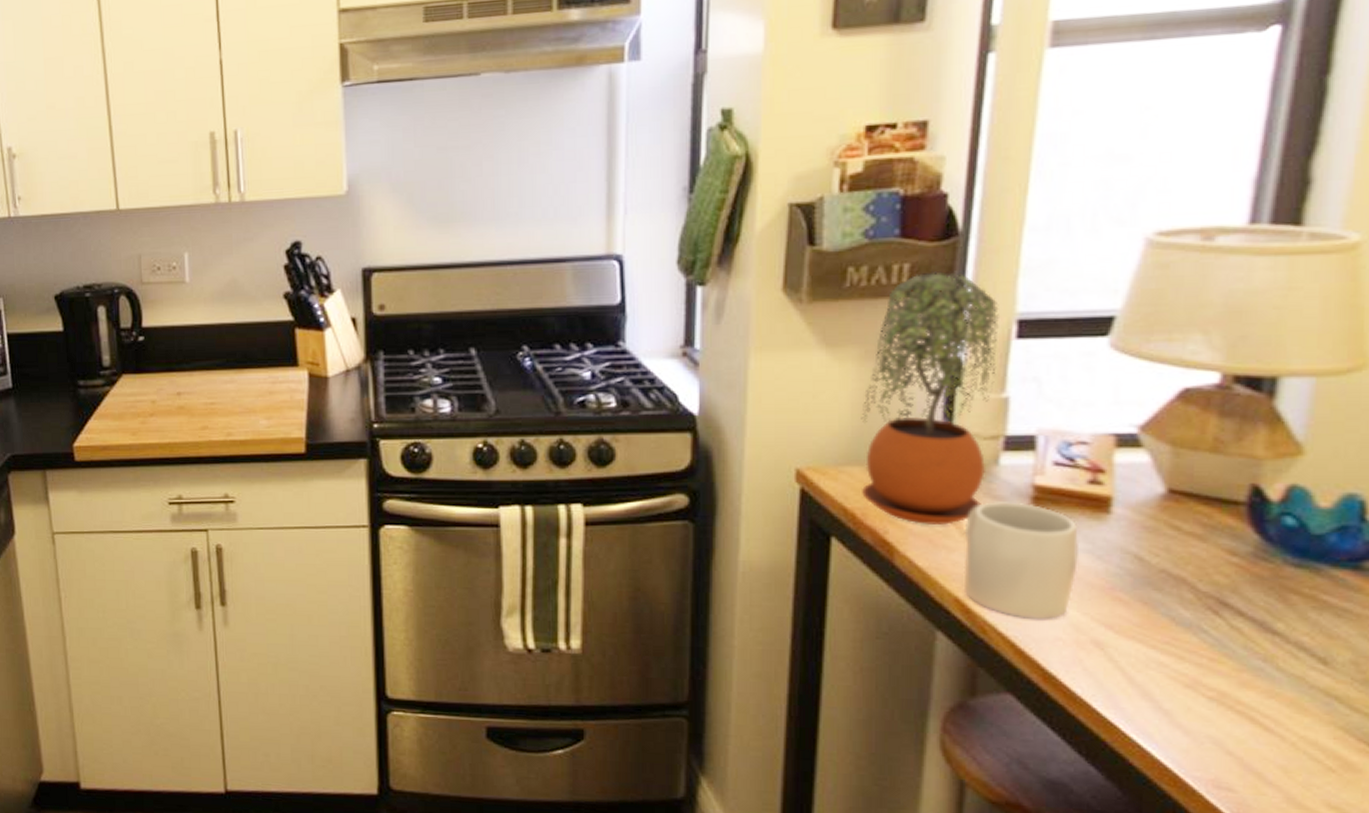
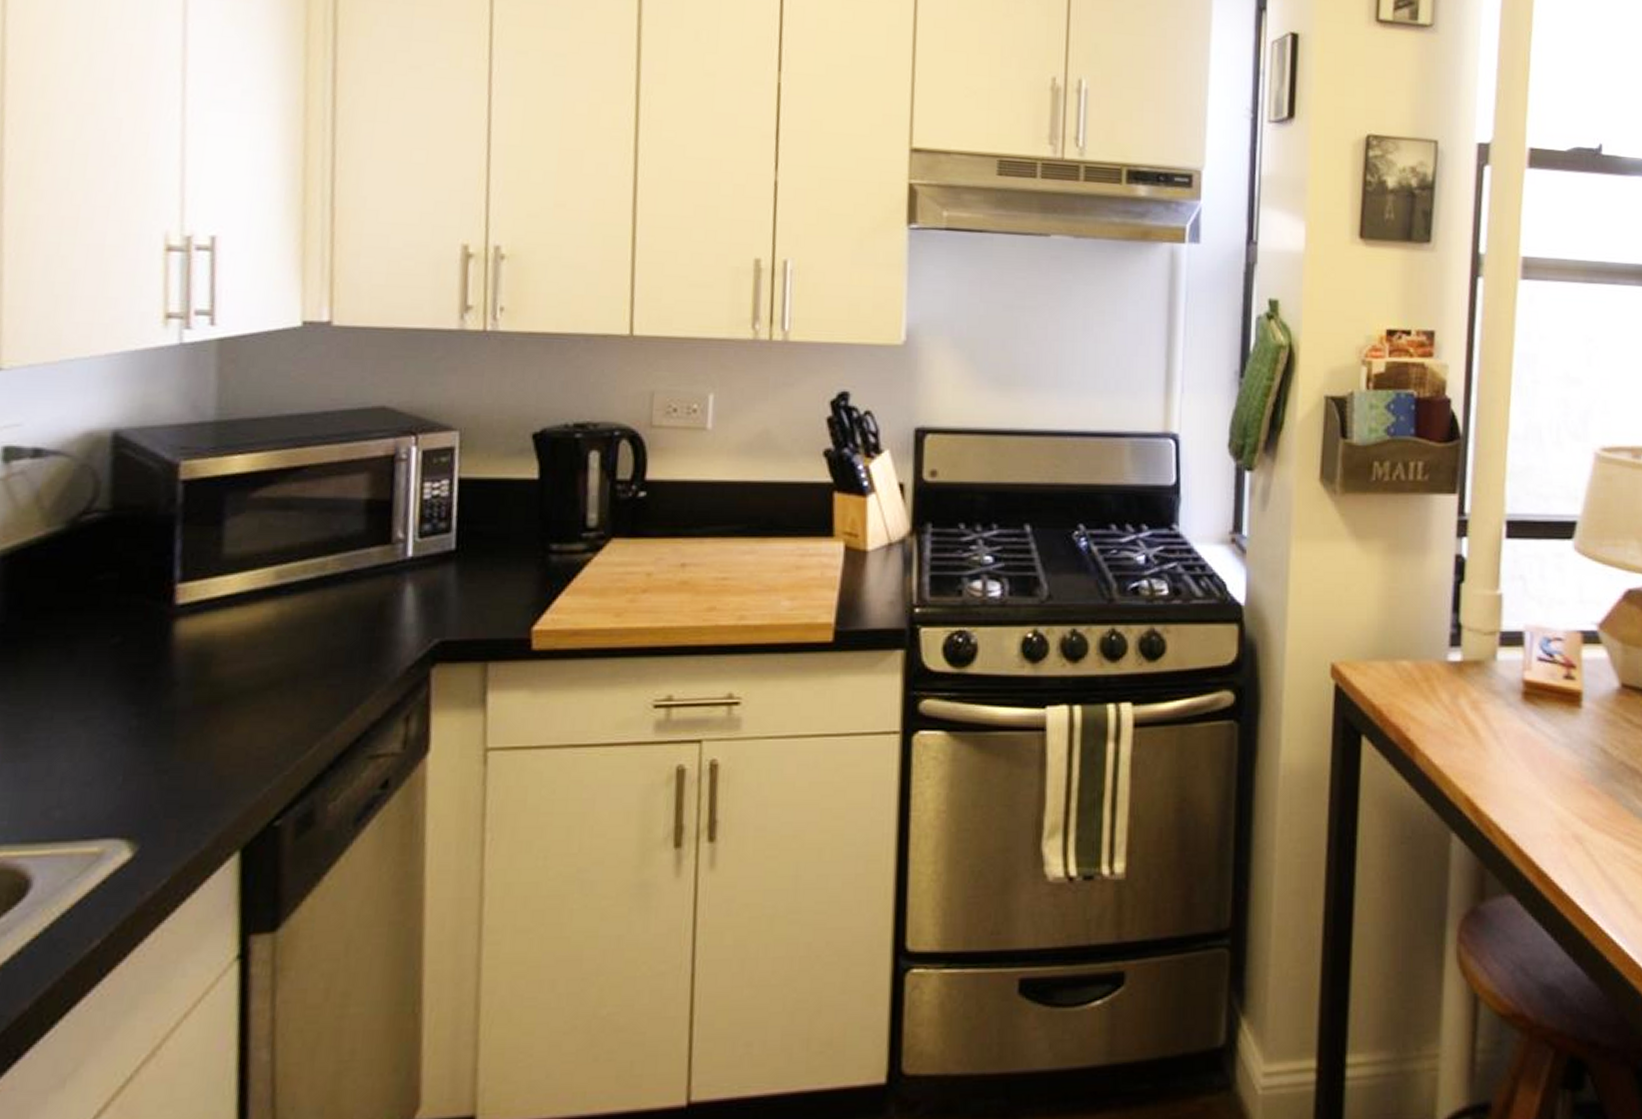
potted plant: present [861,271,999,525] -> none [1386,471,1493,721]
mug: present [963,502,1078,620] -> none [1471,697,1559,817]

